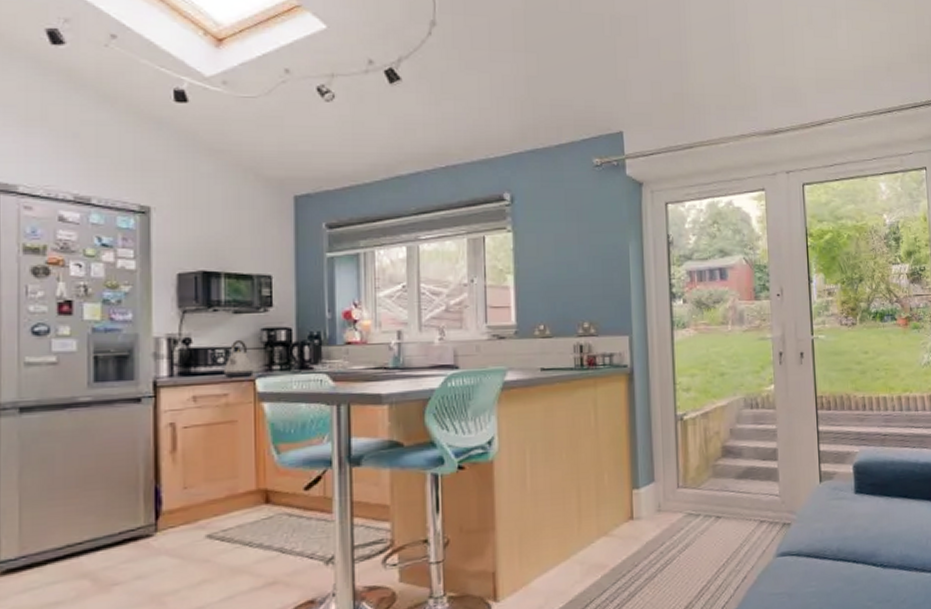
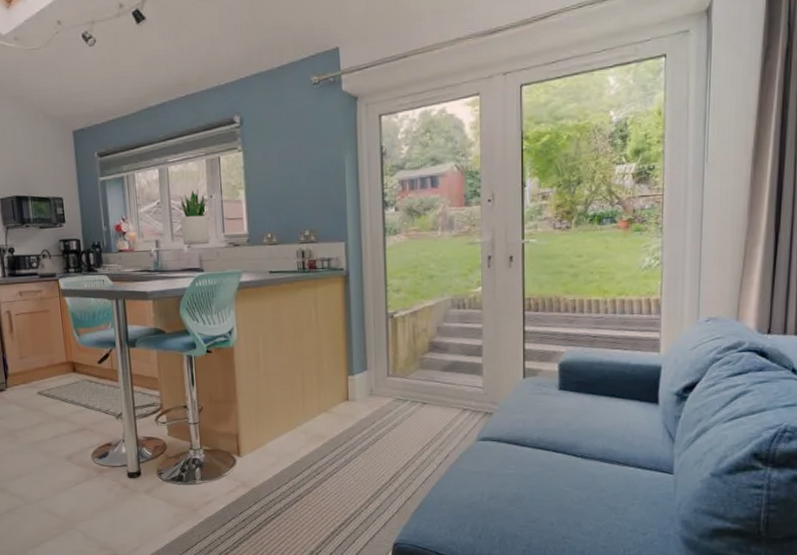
planter: none [432,272,469,338] -> present [180,189,210,246]

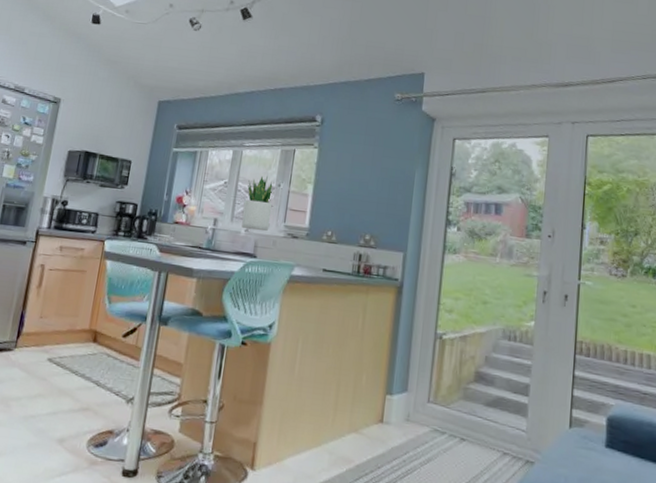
kettle: present [37,249,57,279] -> none [84,208,106,239]

